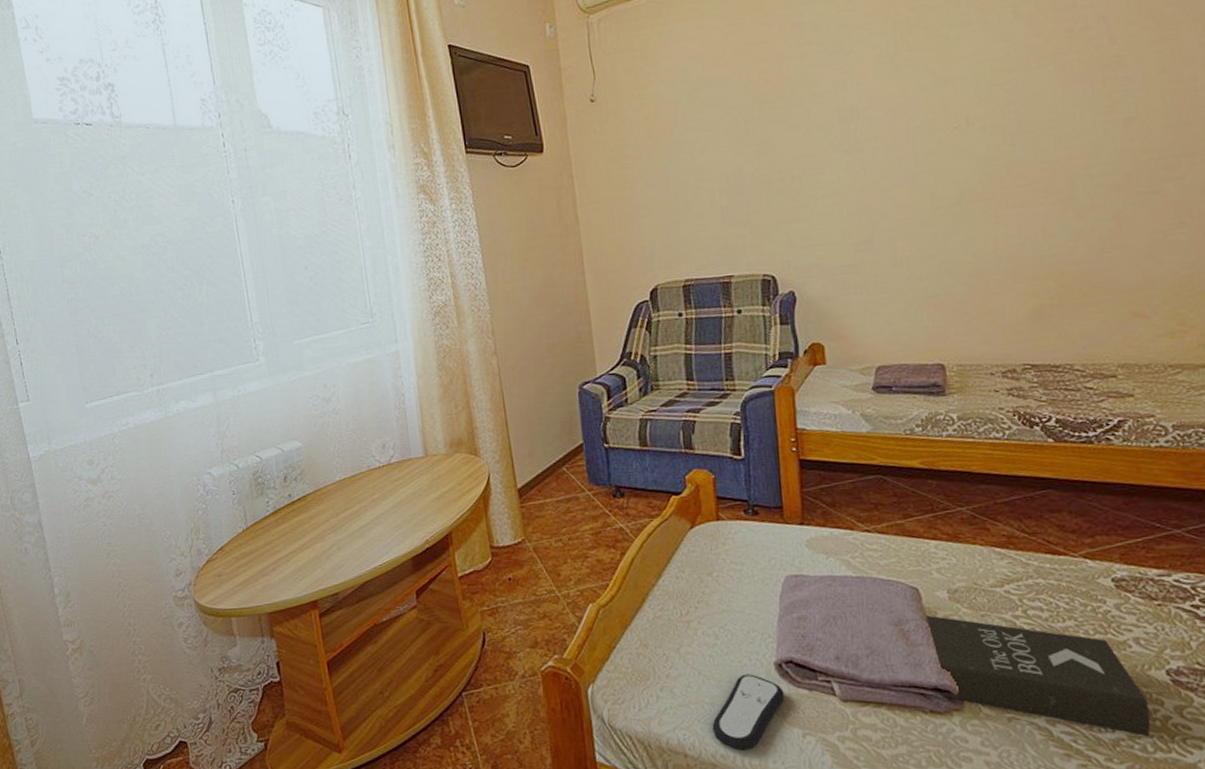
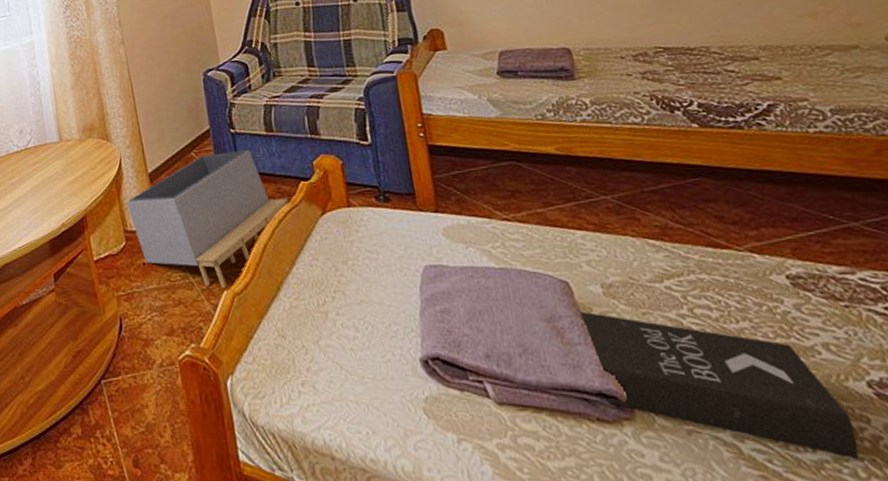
storage bin: none [493,465,660,600] -> present [126,150,290,287]
remote control: present [712,674,785,752] -> none [358,371,435,457]

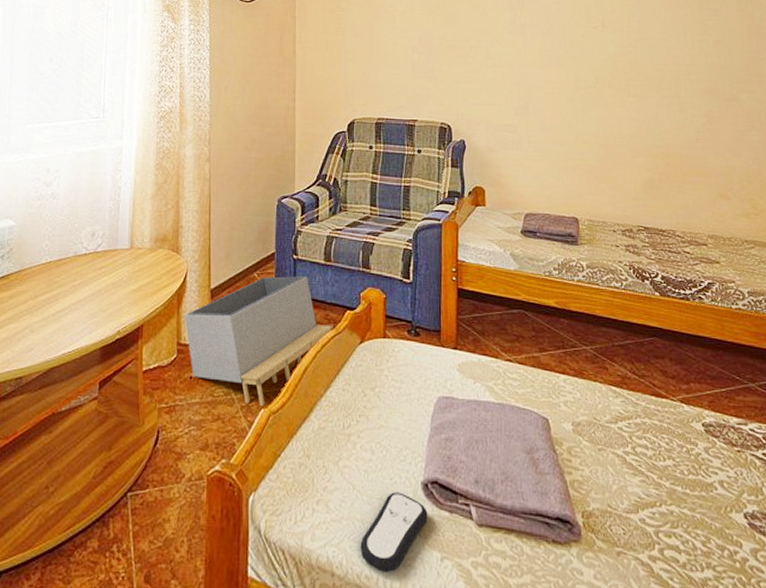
remote control: none [358,371,435,457] -> present [360,492,428,574]
book: present [580,311,860,458] -> none [553,445,732,577]

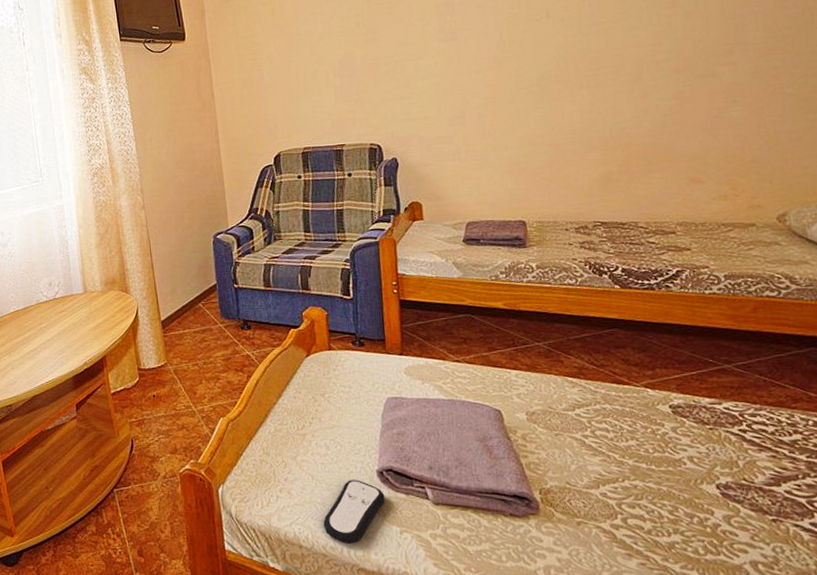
storage bin: present [184,276,334,406] -> none [141,303,281,415]

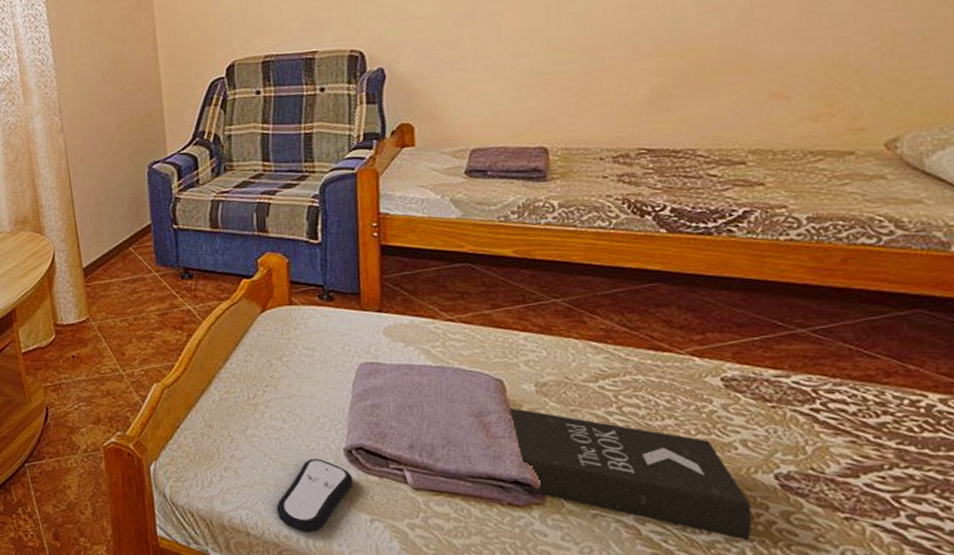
book: none [507,433,702,540] -> present [509,407,752,539]

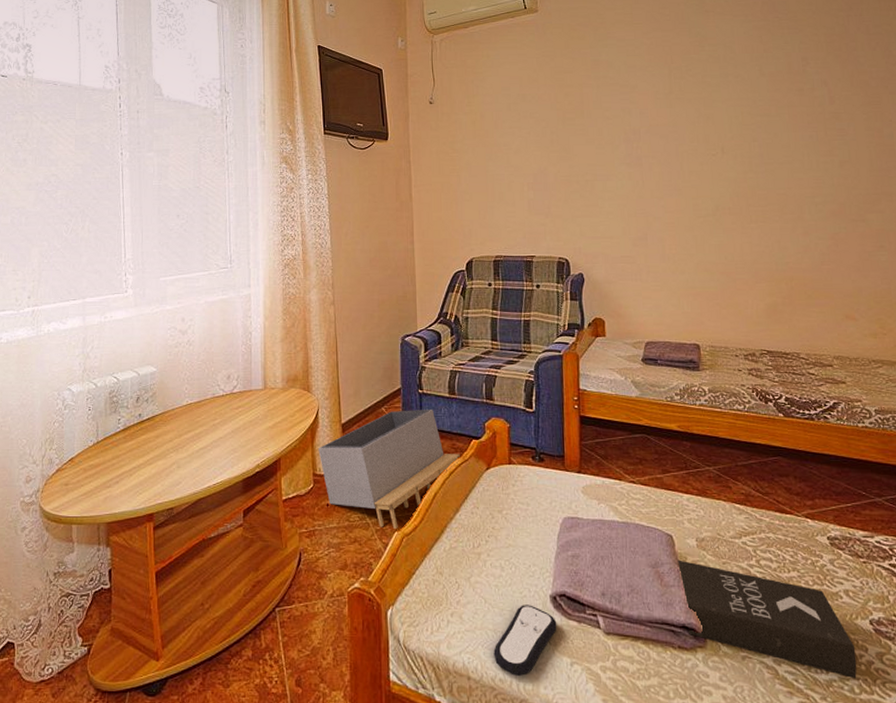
storage bin: none [58,247,229,380] -> present [318,410,461,529]

